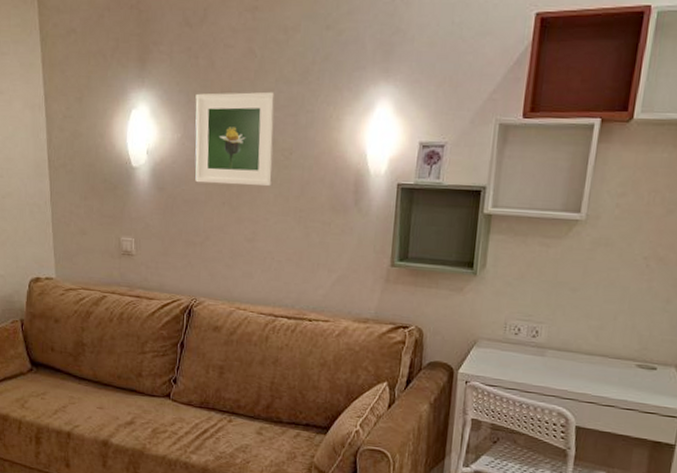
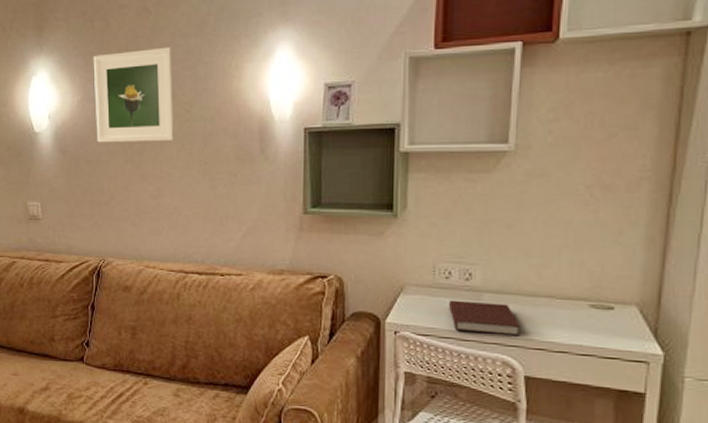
notebook: none [516,354,577,390] -> present [449,300,521,337]

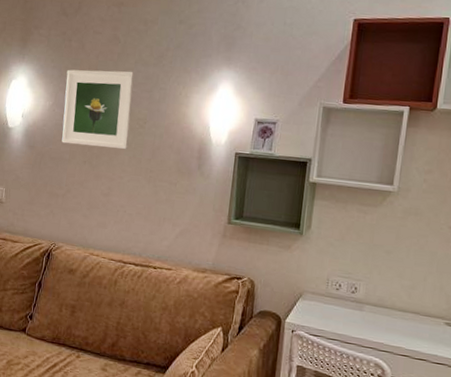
notebook: present [449,300,521,337] -> none [337,308,392,344]

